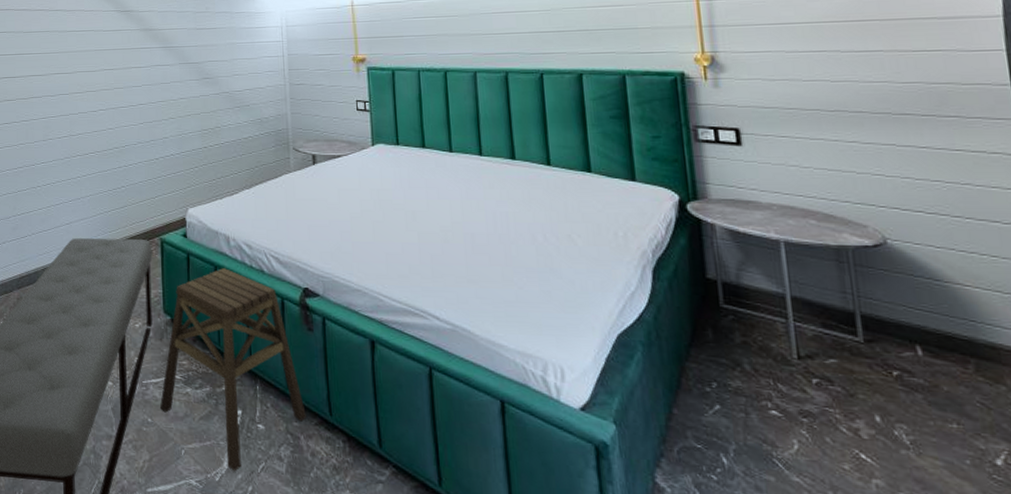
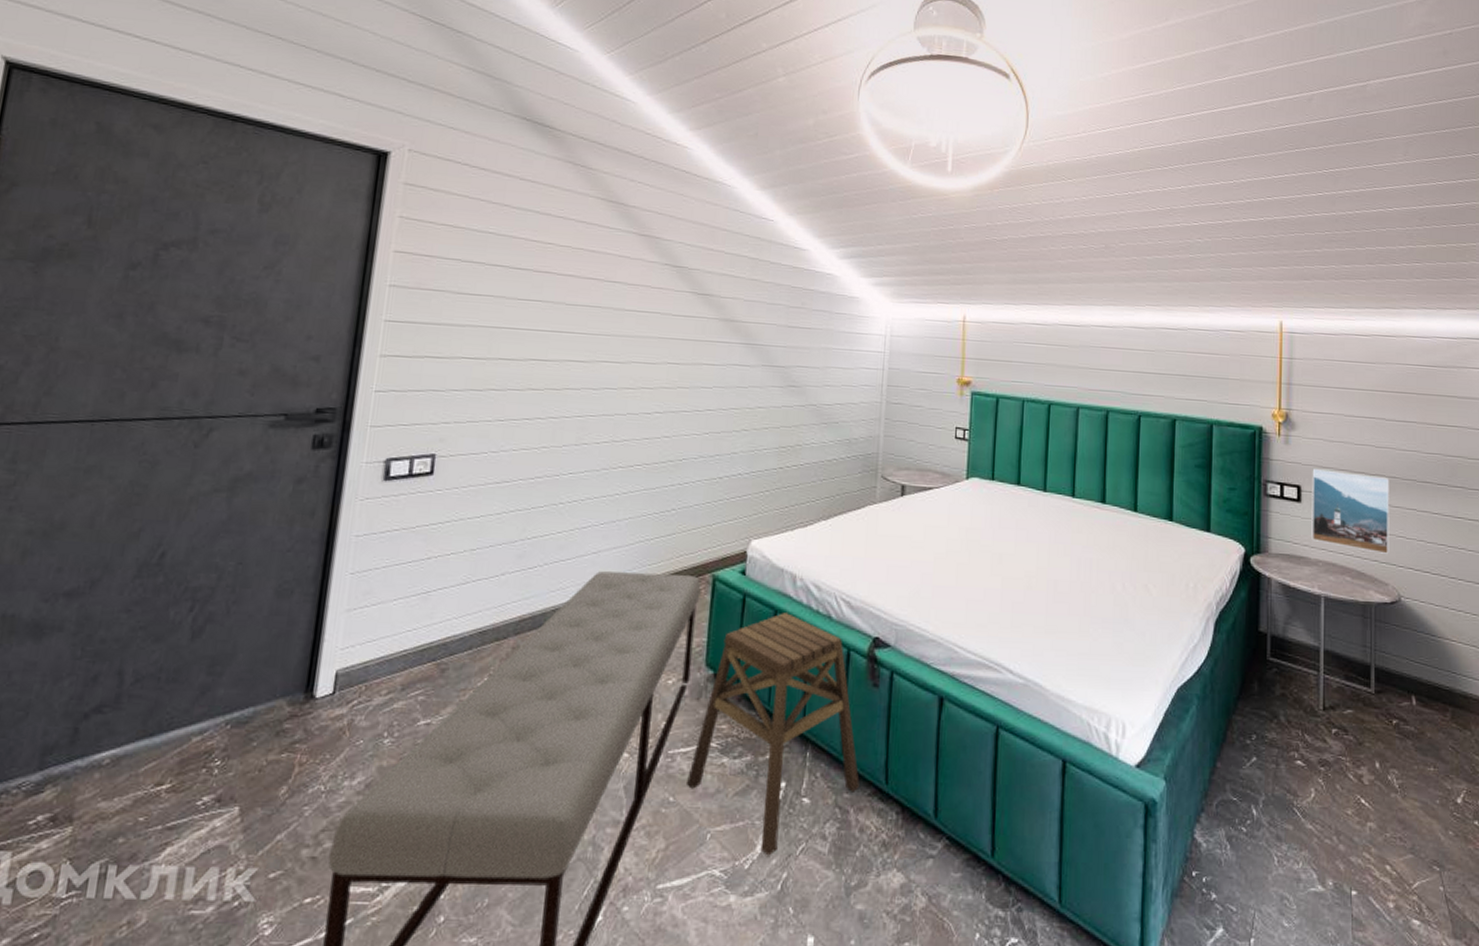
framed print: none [751,109,864,194] -> present [1311,468,1389,554]

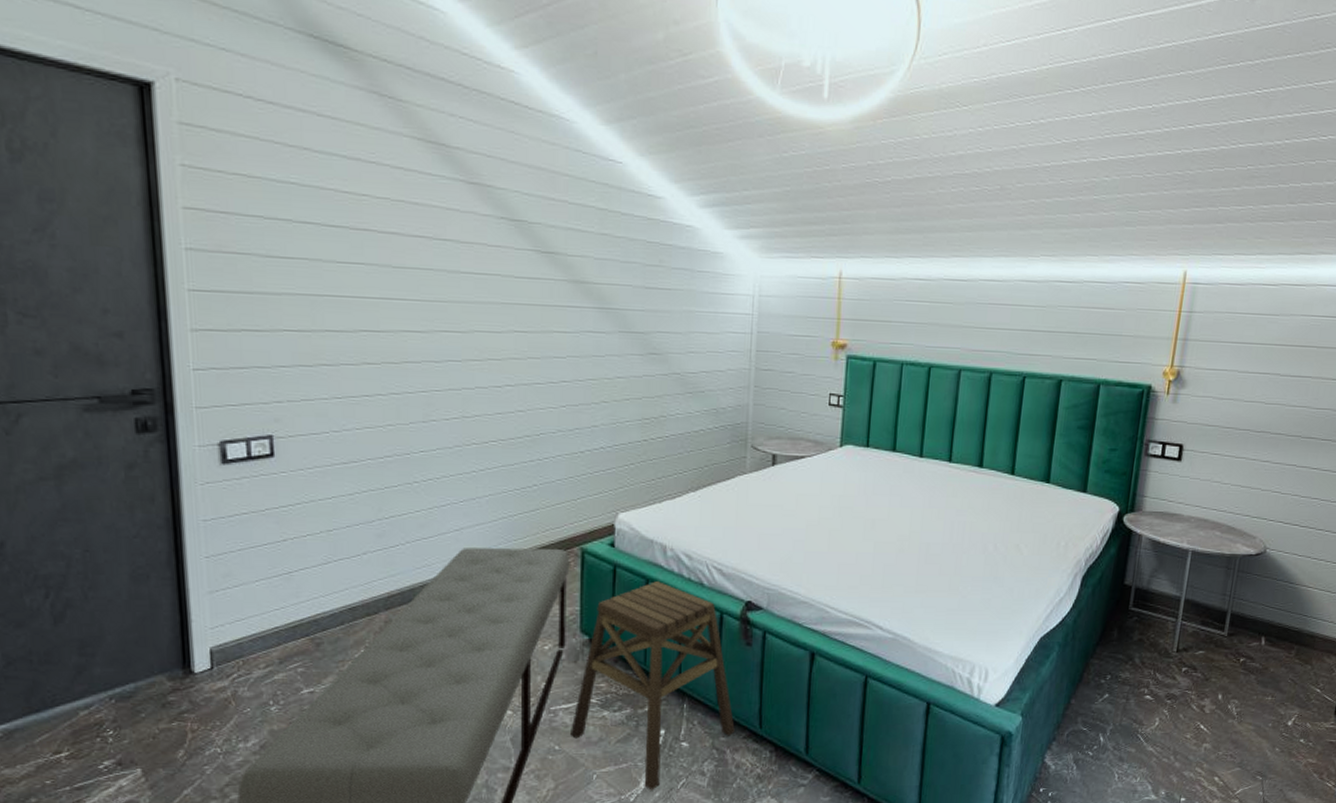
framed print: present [1311,468,1389,554] -> none [1187,426,1274,509]

